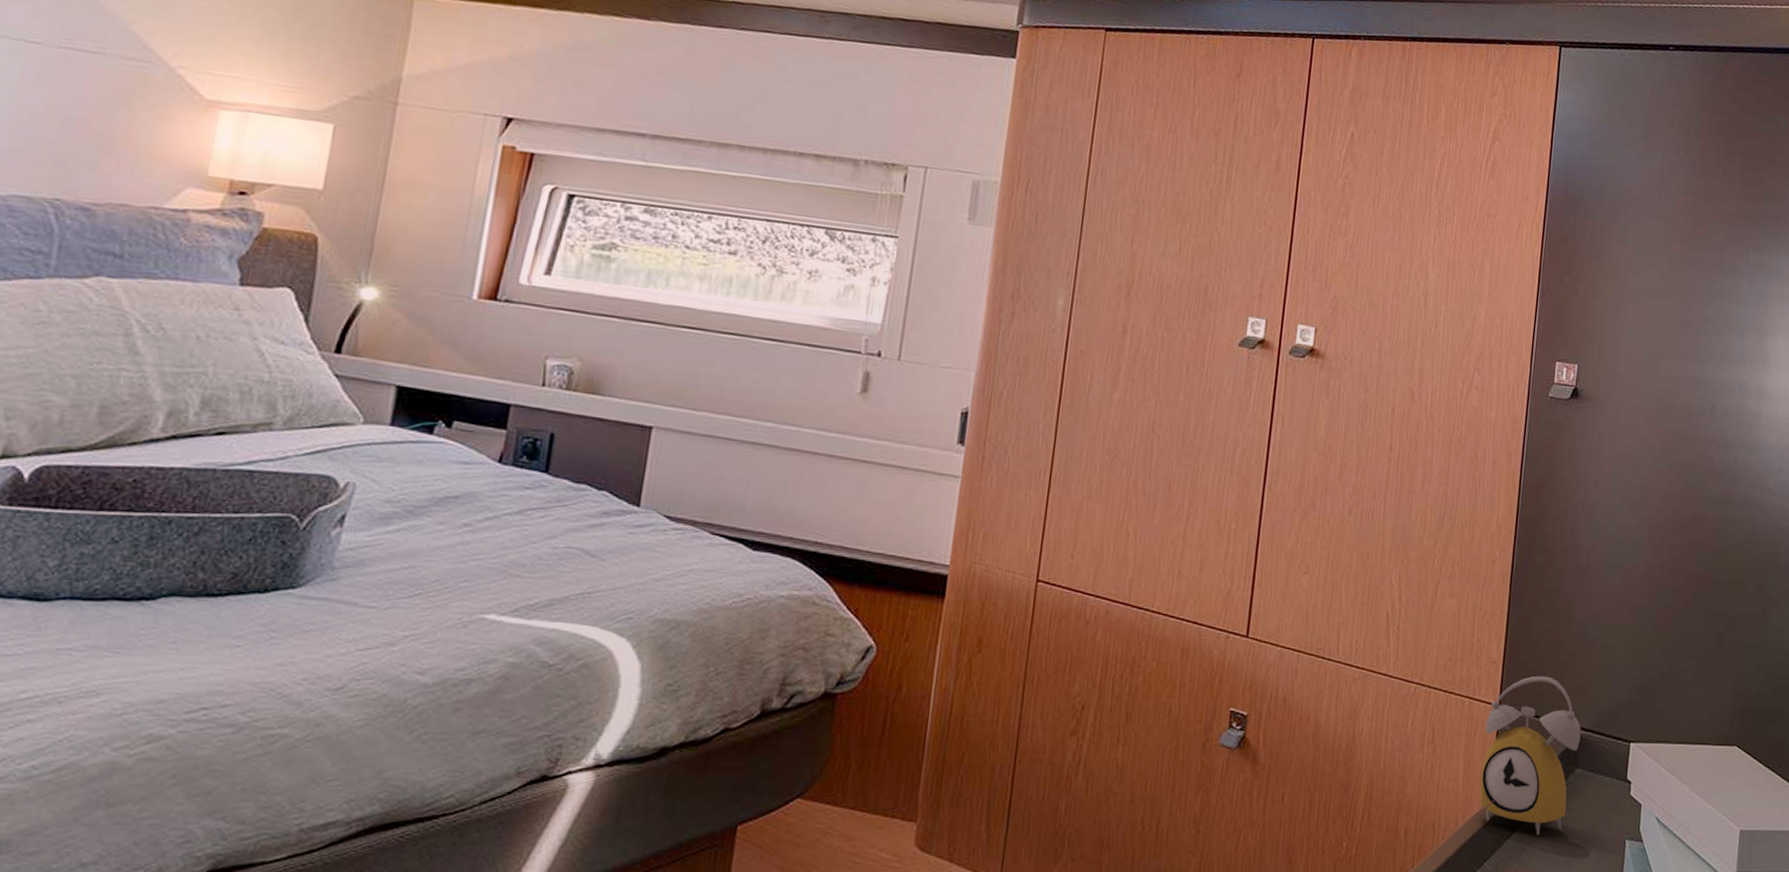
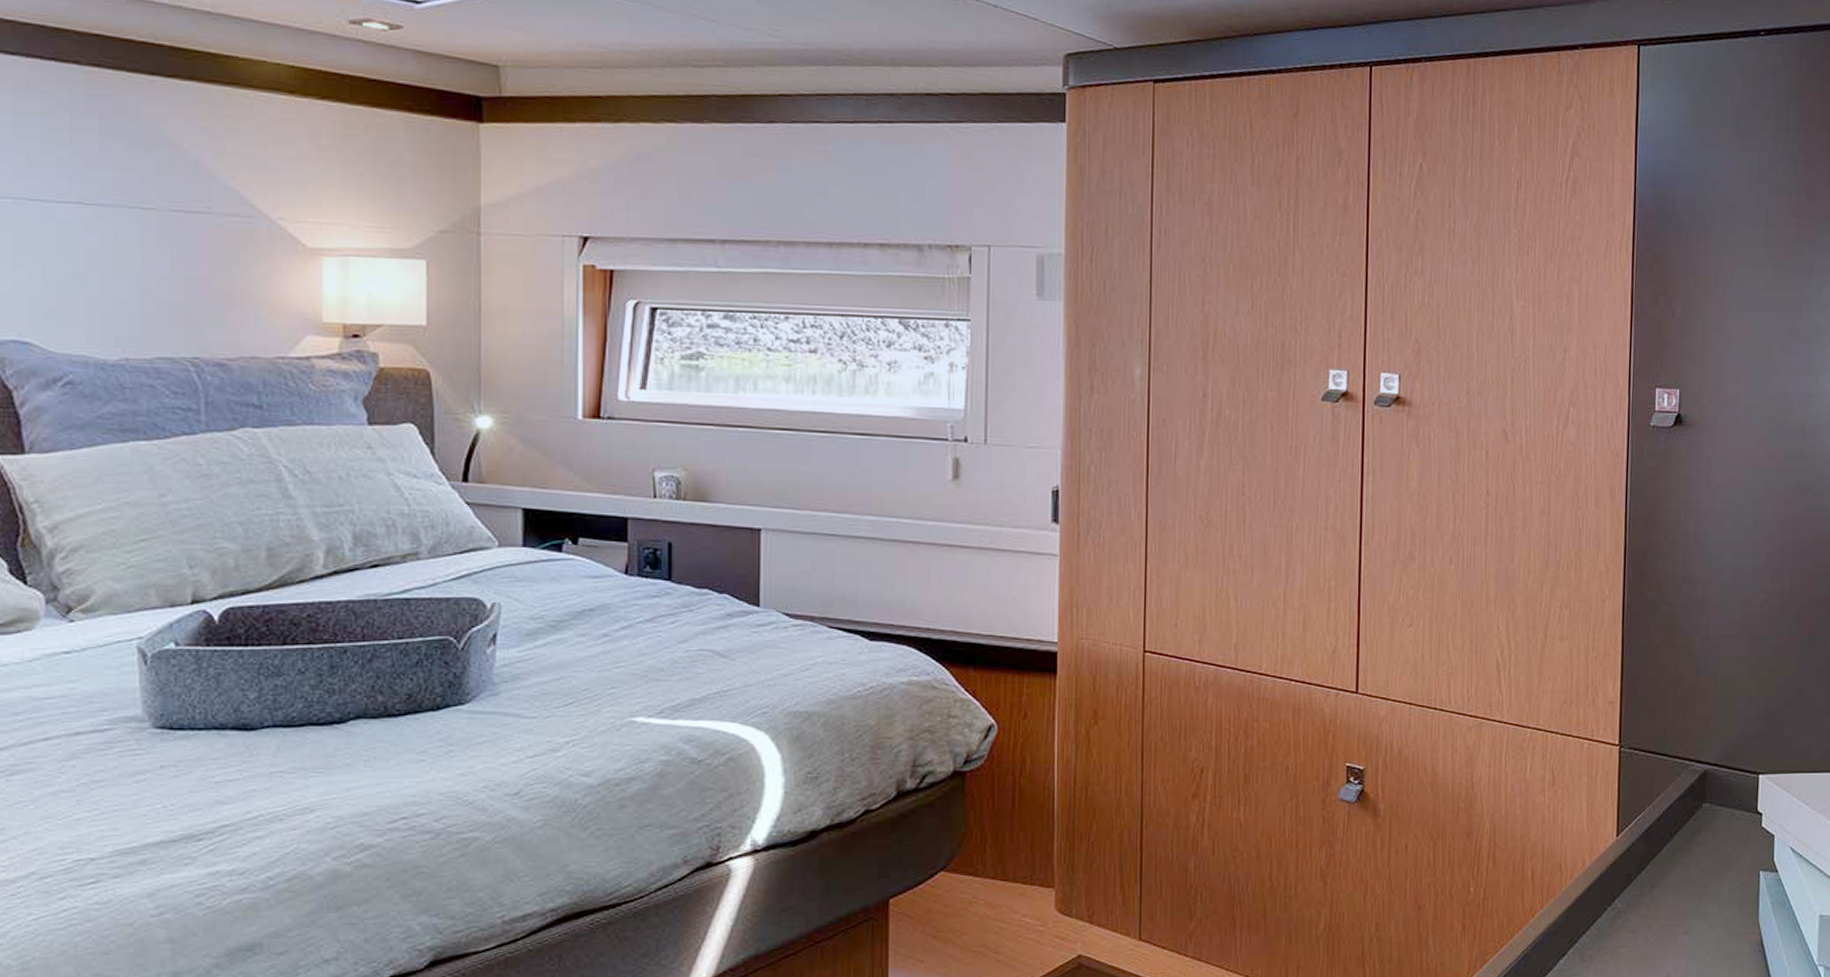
alarm clock: present [1479,675,1581,836] -> none [1605,713,1707,872]

